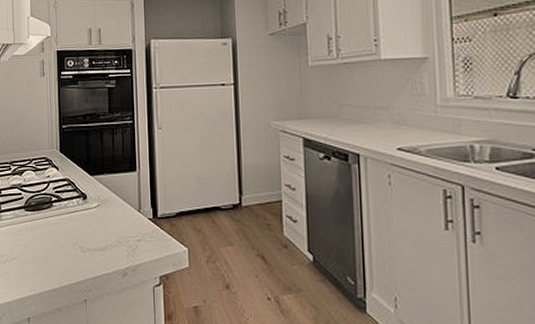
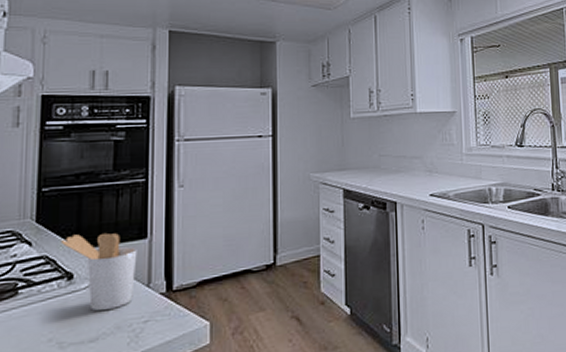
utensil holder: none [76,164,130,227] -> present [60,232,137,312]

